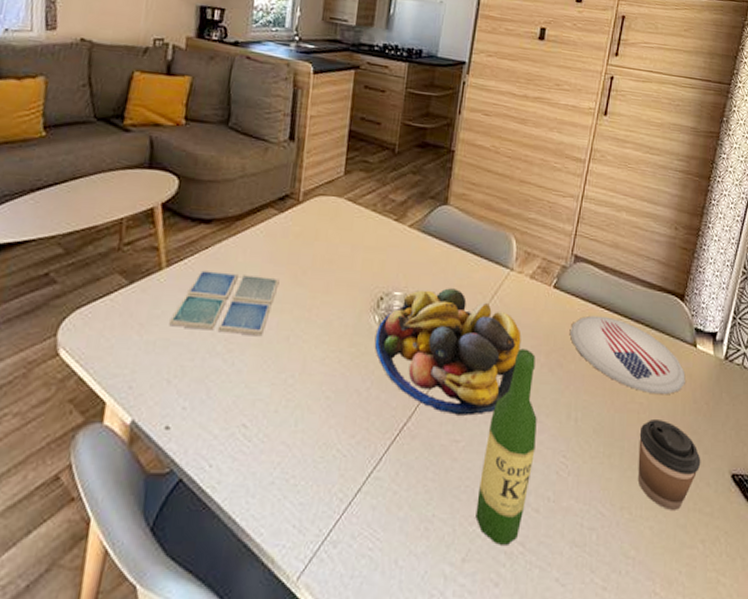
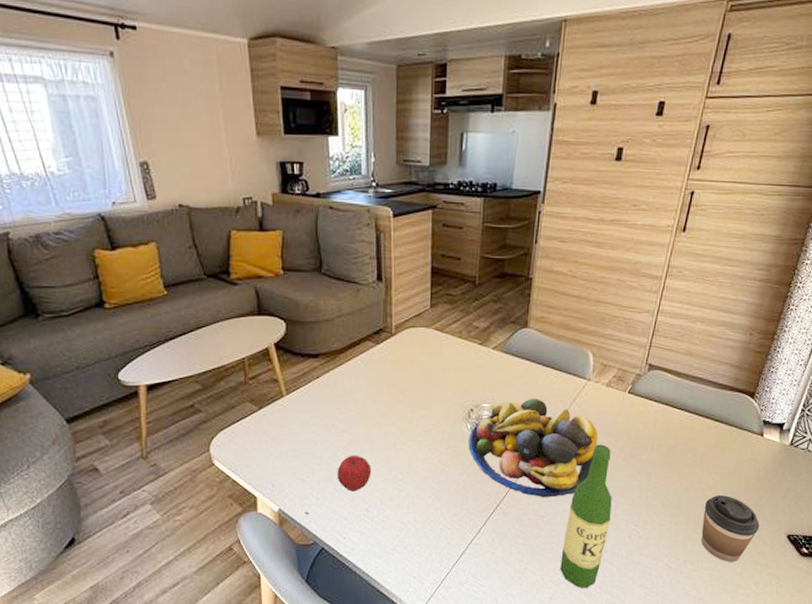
drink coaster: present [169,270,280,337] -> none [296,396,382,445]
apple: none [212,349,257,399] -> present [337,455,372,491]
plate: present [570,315,686,395] -> none [643,414,751,476]

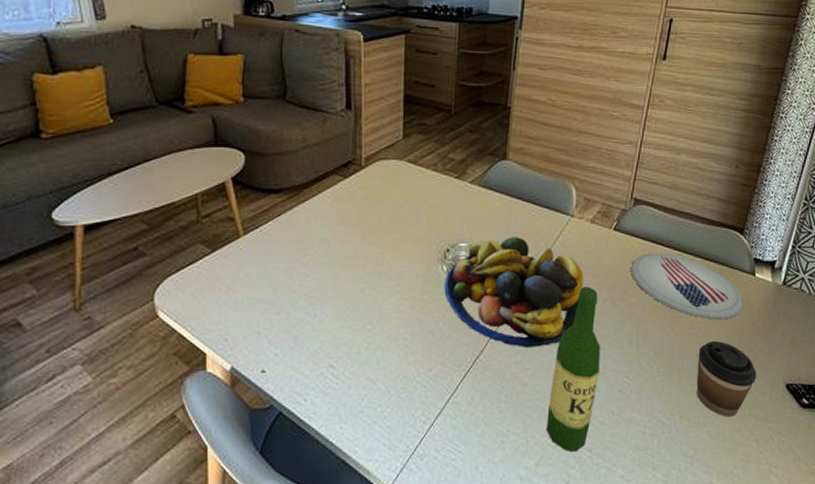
apple: present [337,455,372,491] -> none [298,302,337,345]
plate: none [643,414,751,476] -> present [631,253,744,320]

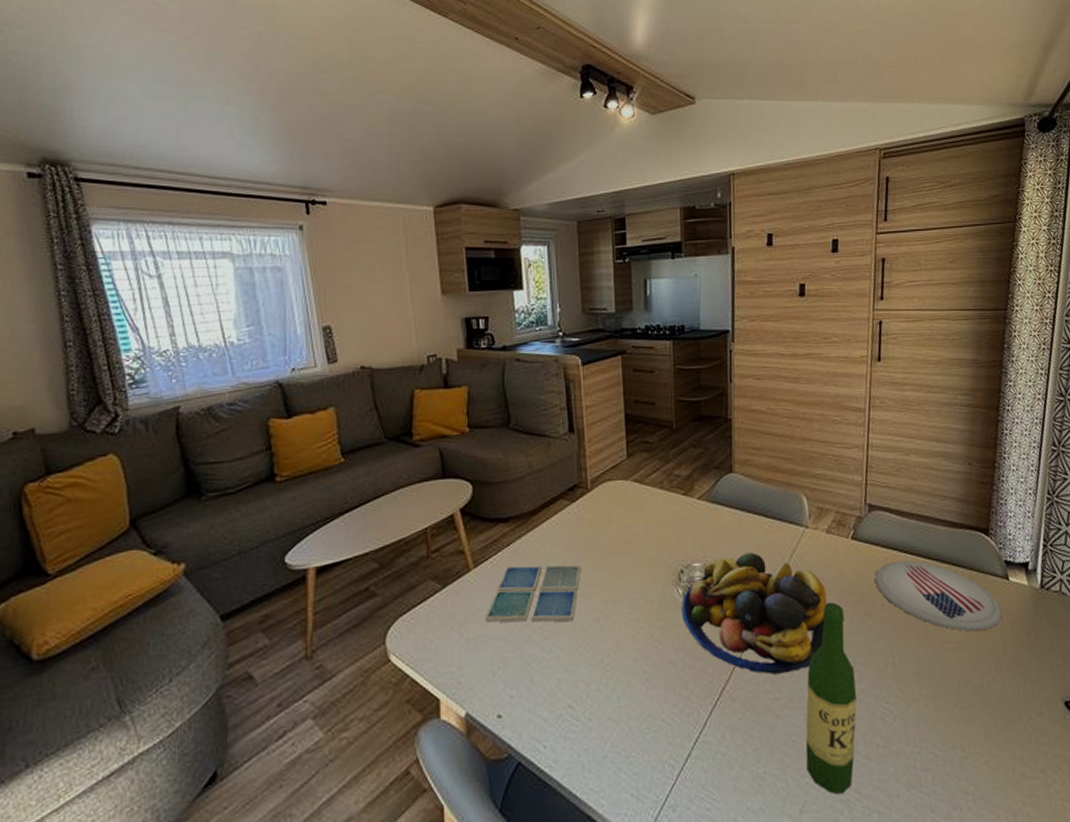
drink coaster: none [253,236,350,291] -> present [485,564,582,623]
coffee cup: present [696,341,757,417] -> none [961,656,1031,744]

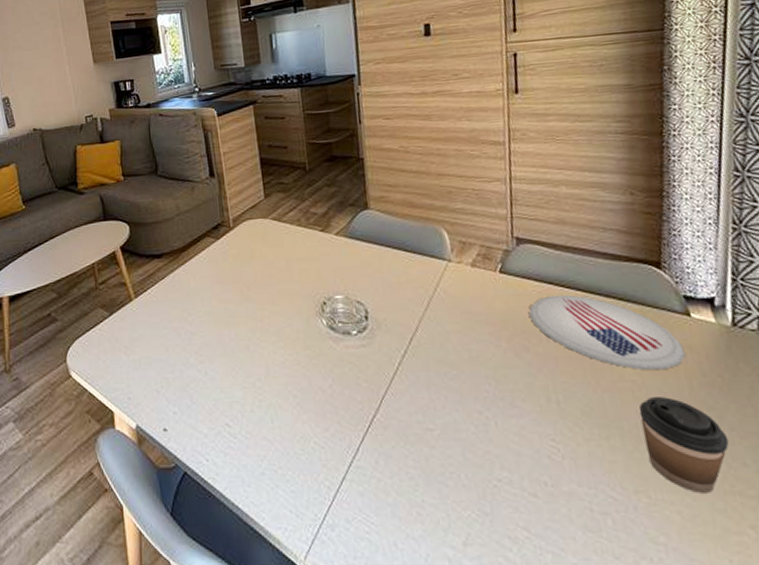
drink coaster: present [485,564,582,623] -> none [147,296,230,348]
fruit bowl: present [681,553,827,674] -> none [326,286,478,405]
wine bottle: present [805,602,857,794] -> none [461,336,521,530]
coffee cup: none [961,656,1031,744] -> present [638,397,730,493]

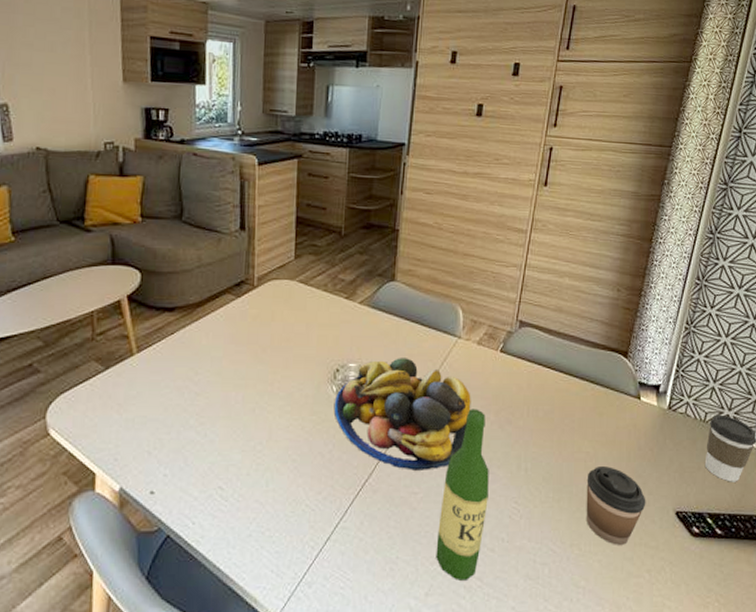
fruit bowl: none [326,286,478,405] -> present [333,358,471,470]
wine bottle: none [461,336,521,530] -> present [436,409,489,580]
plate: present [529,295,686,371] -> none [518,375,630,444]

